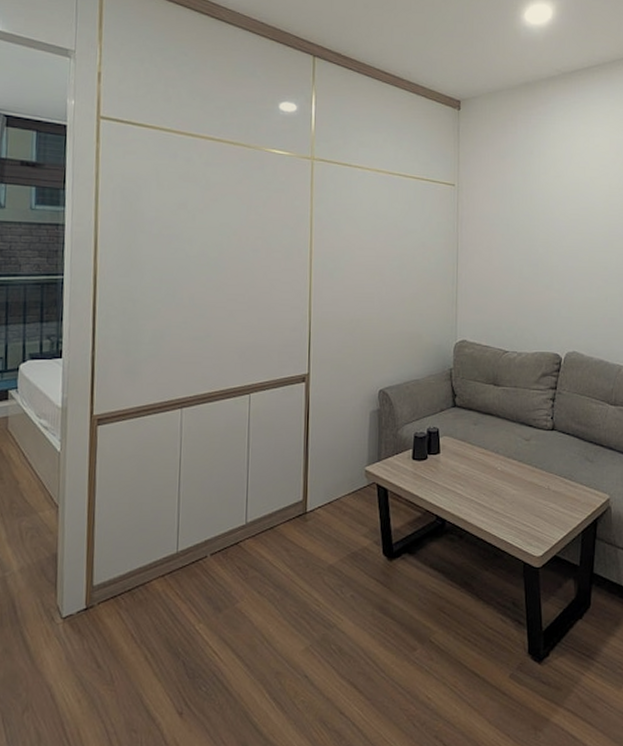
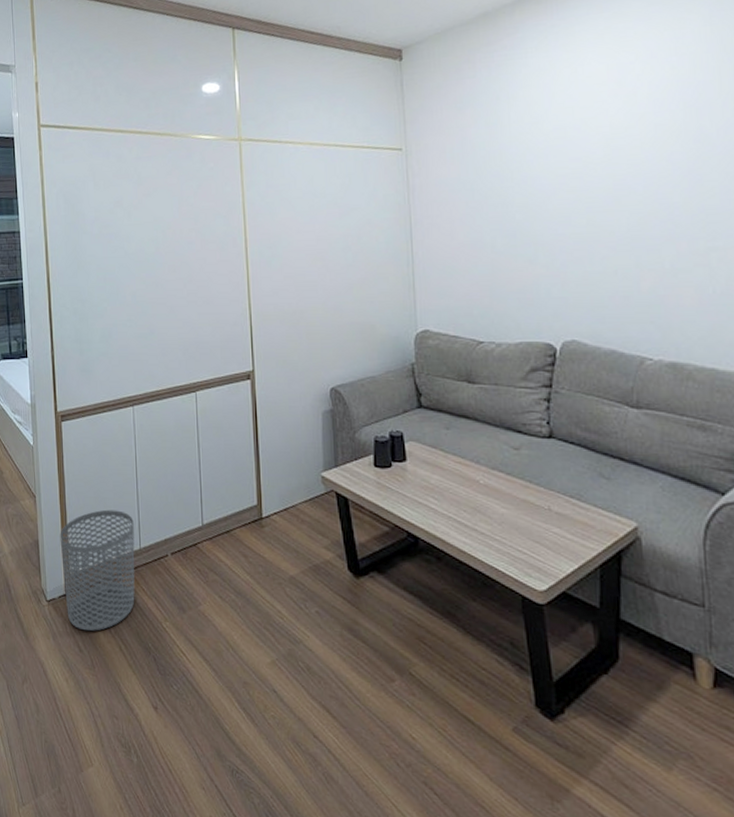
waste bin: none [84,515,172,645] -> present [60,509,135,632]

